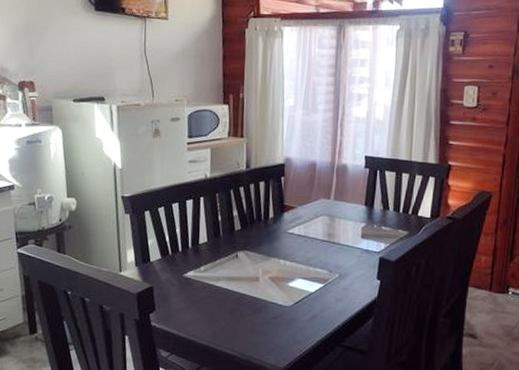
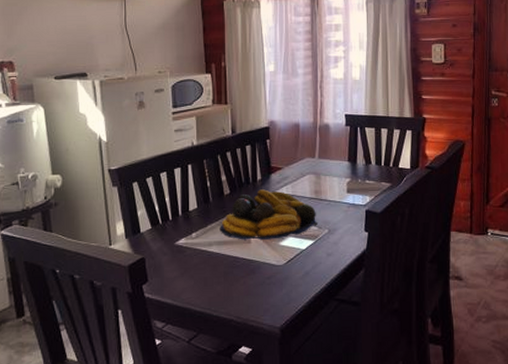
fruit bowl: none [228,228,328,280] -> present [220,189,317,240]

